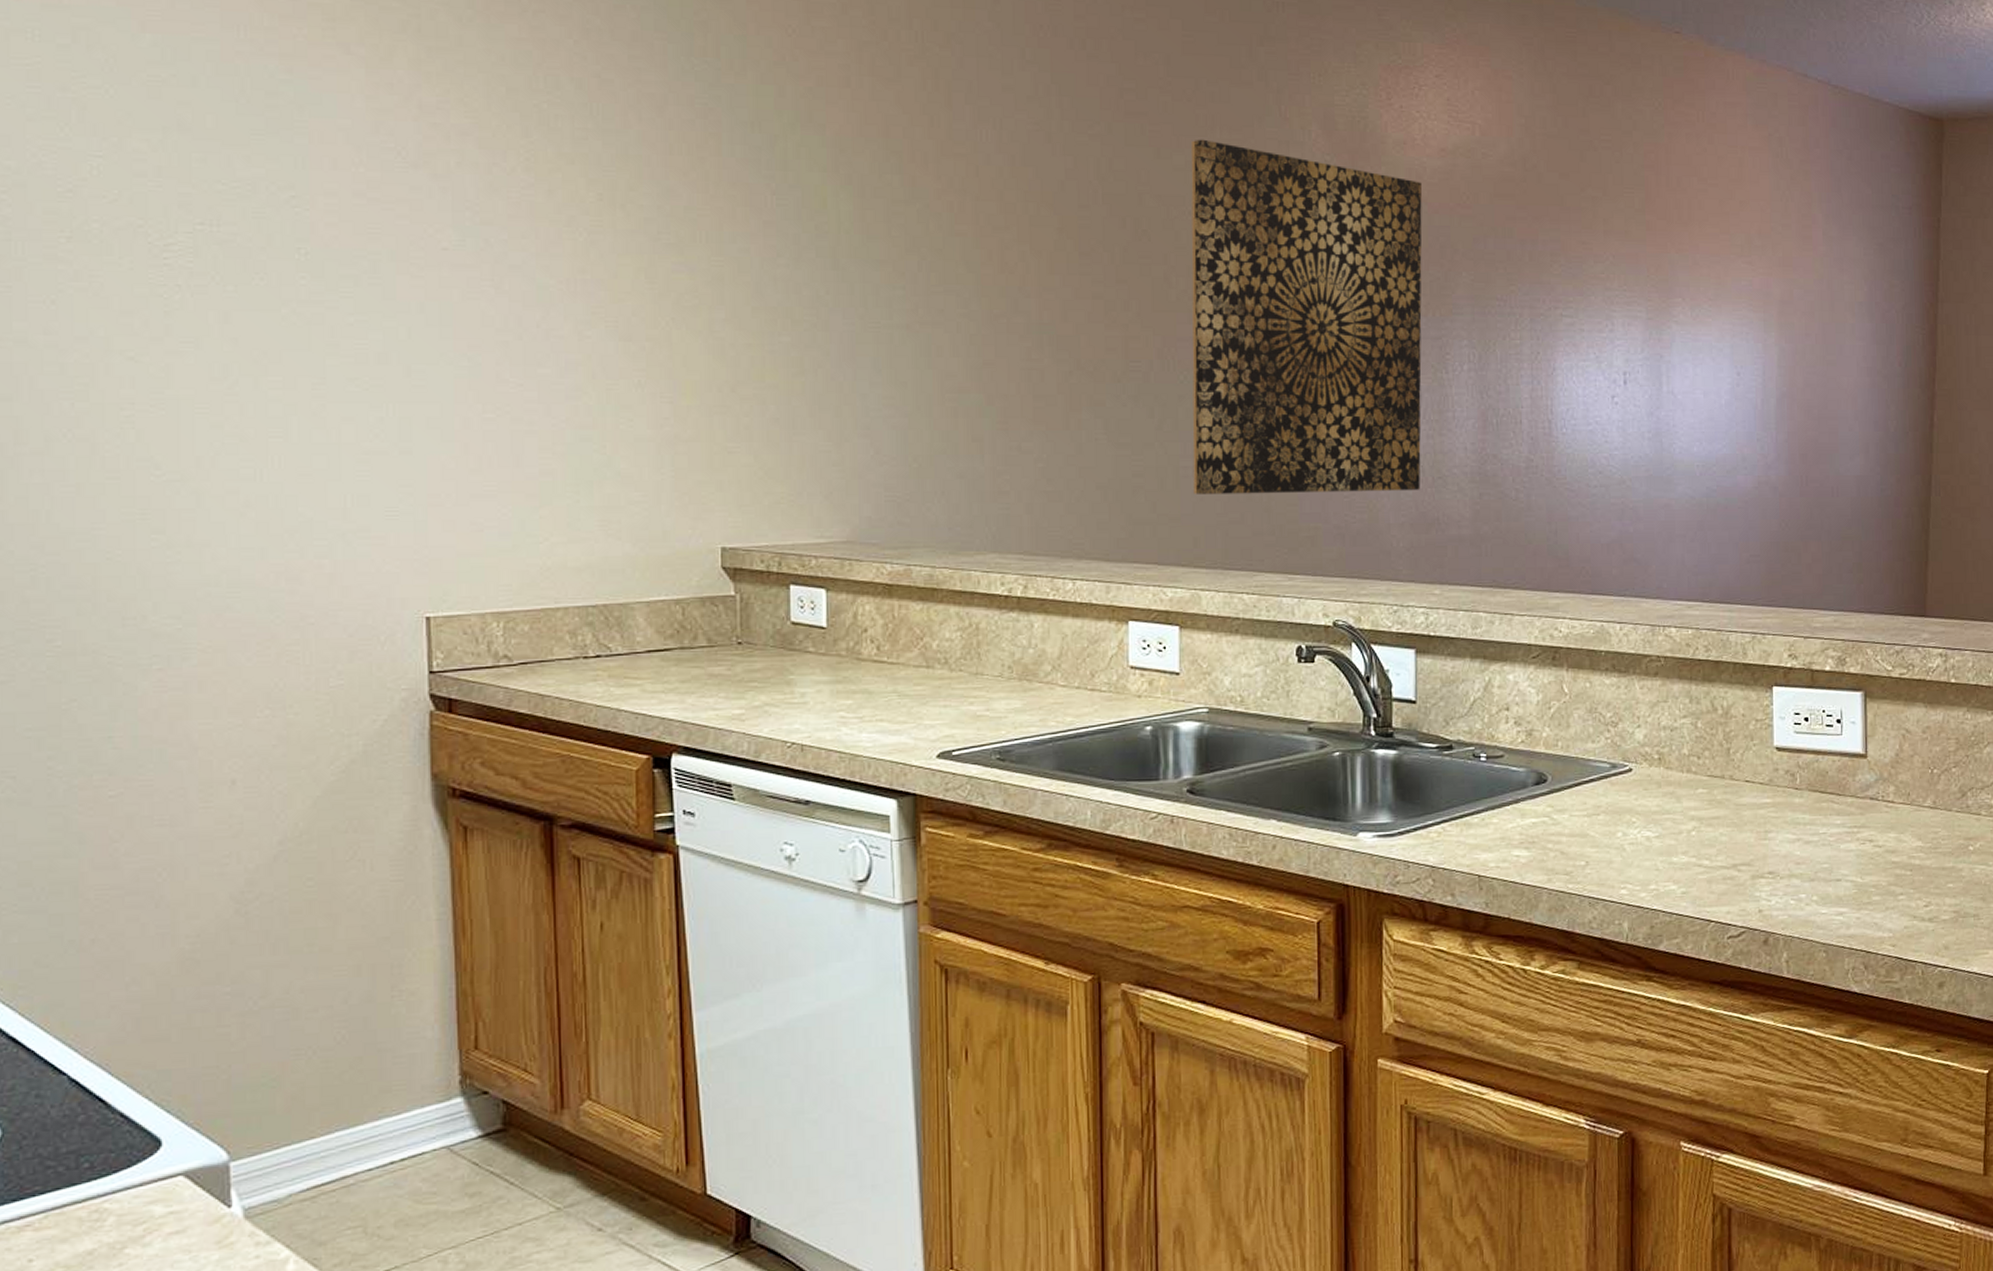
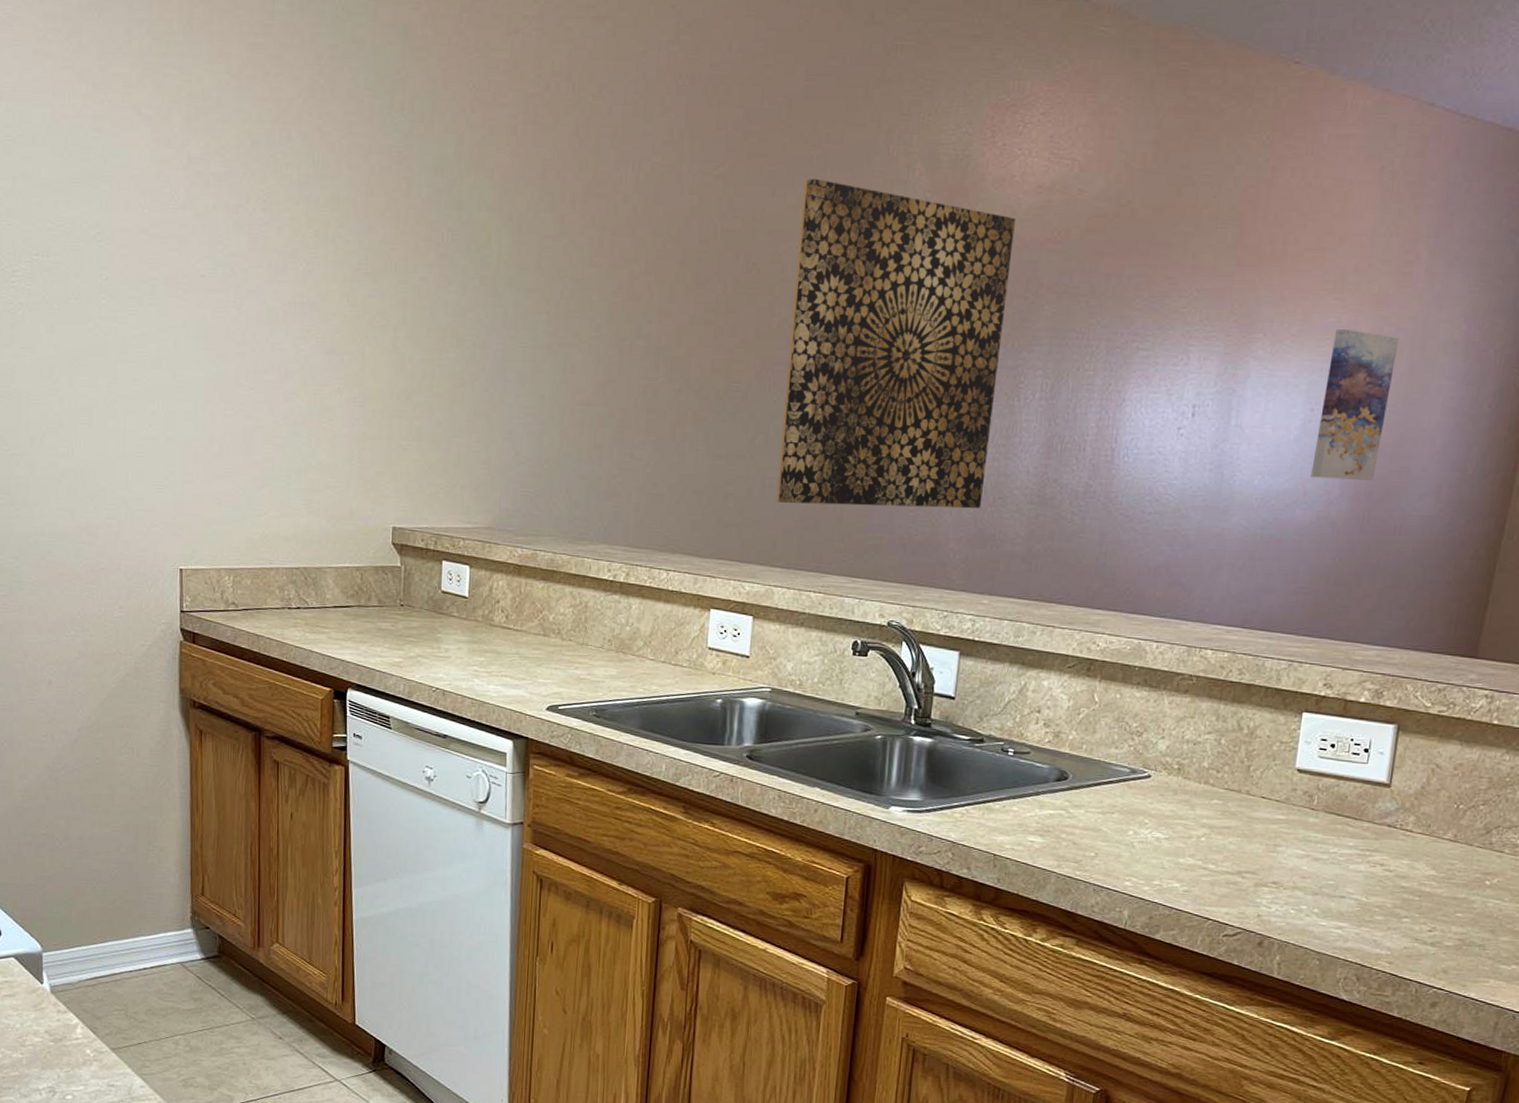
wall art: none [1746,291,1809,442] -> present [1310,328,1399,480]

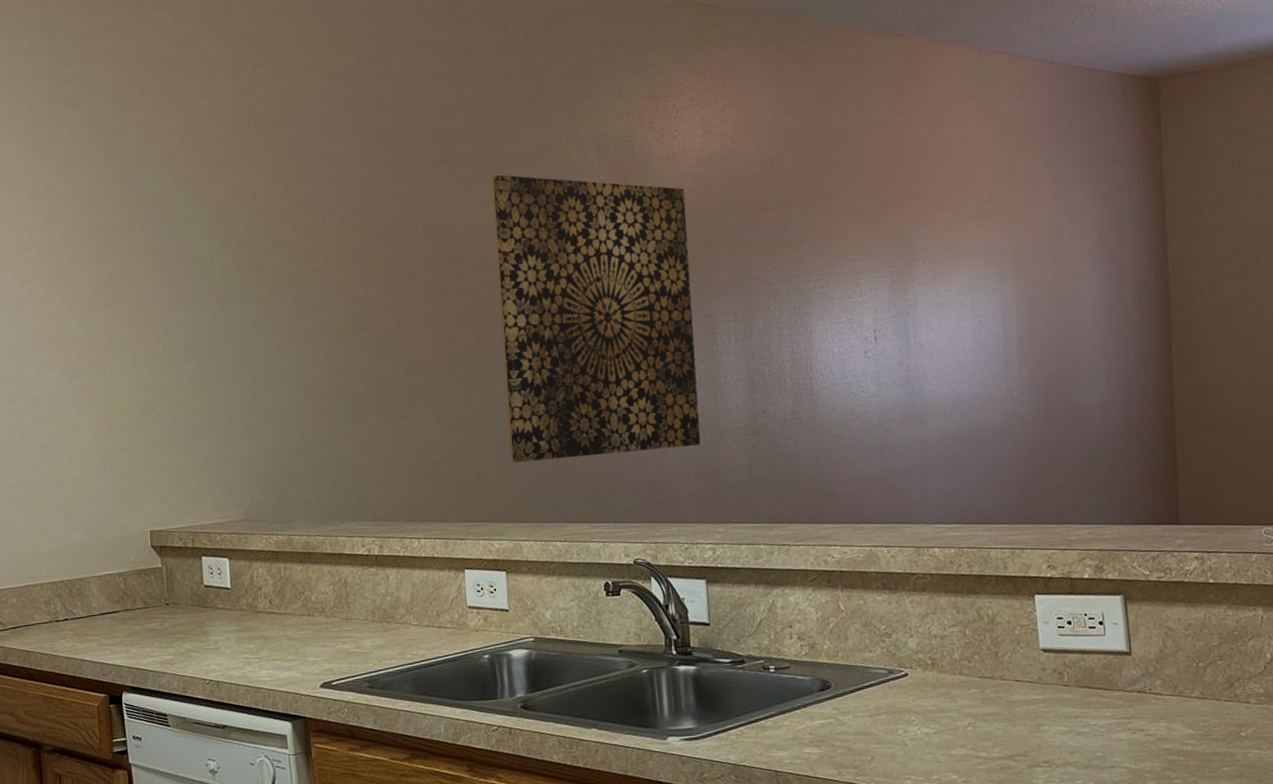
wall art: present [1310,328,1399,480] -> none [984,249,1048,381]

